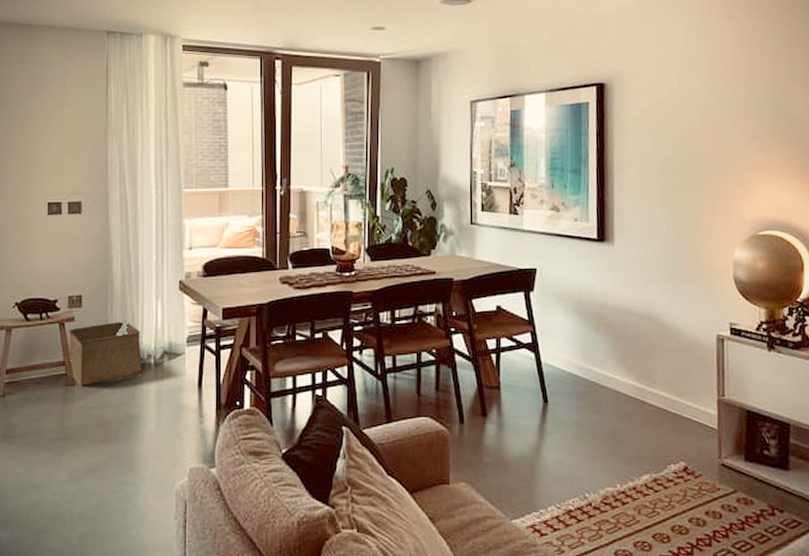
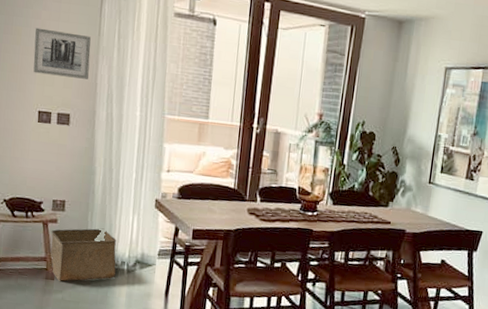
wall art: none [39,117,99,164] -> present [33,27,91,79]

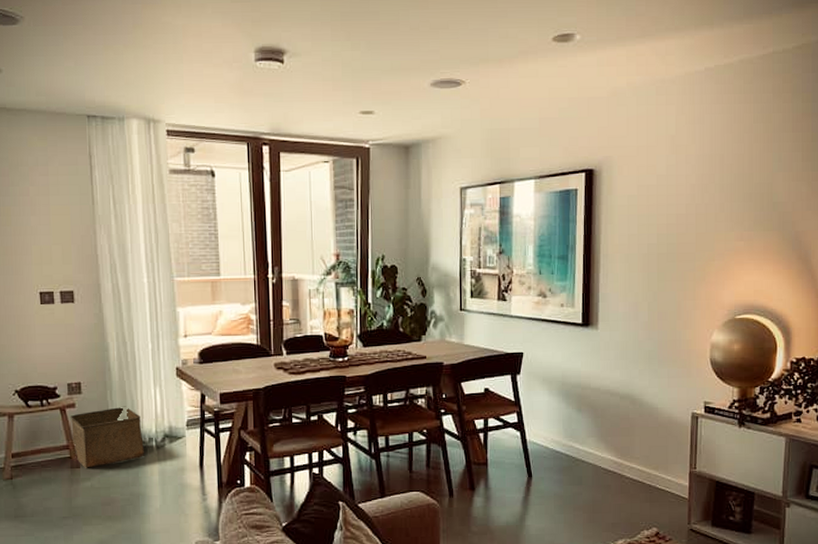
wall art: present [33,27,91,79] -> none [24,205,88,253]

